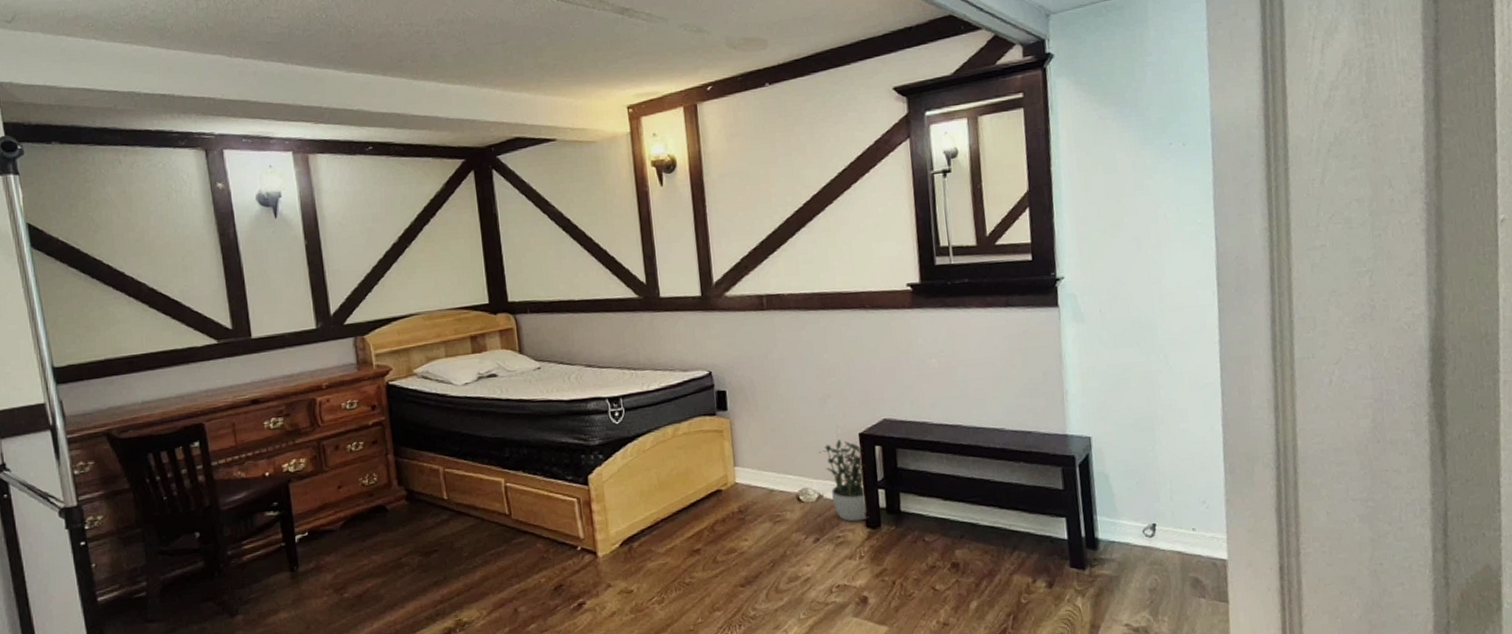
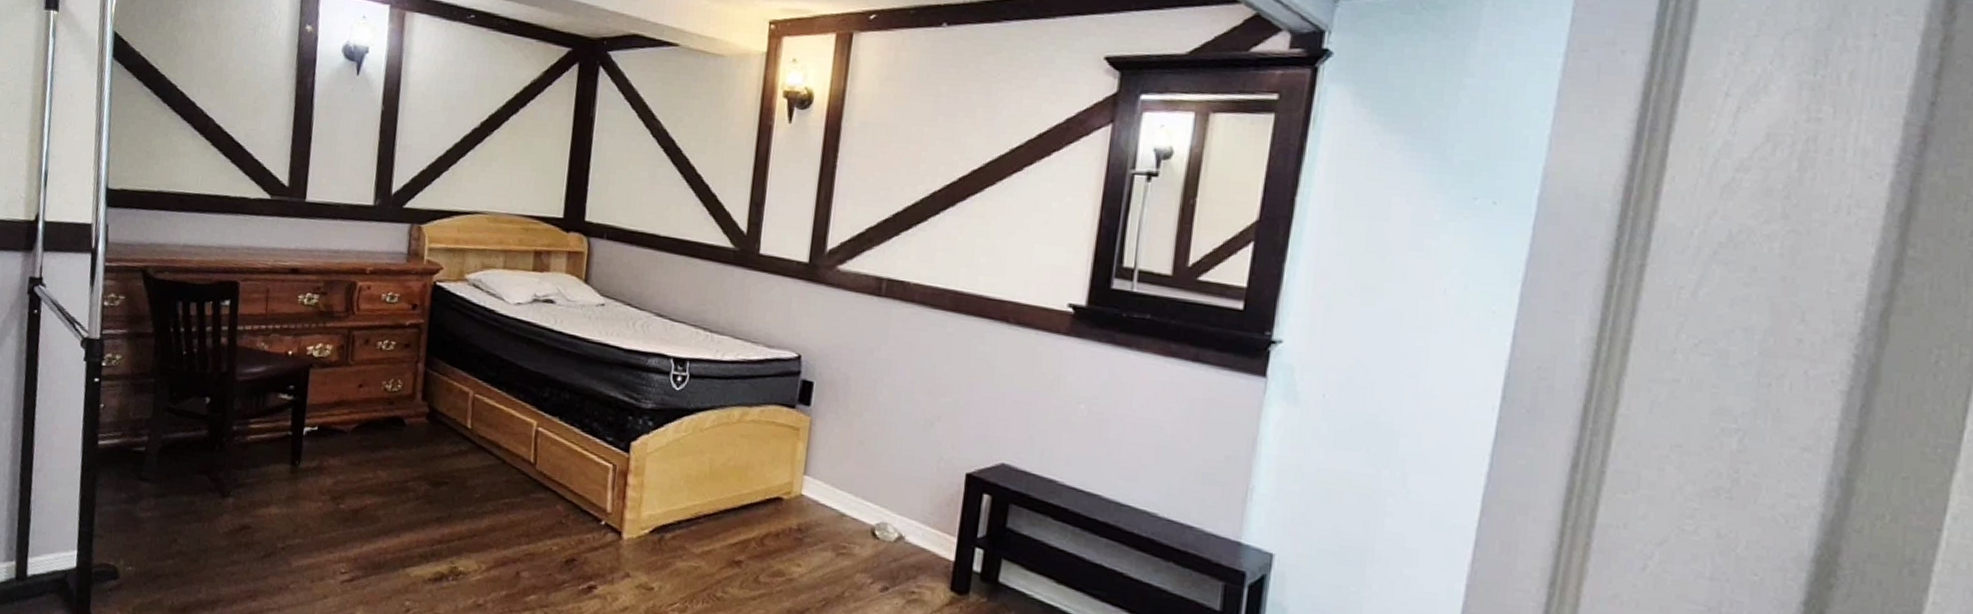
potted plant: present [819,440,869,522] -> none [911,475,967,581]

